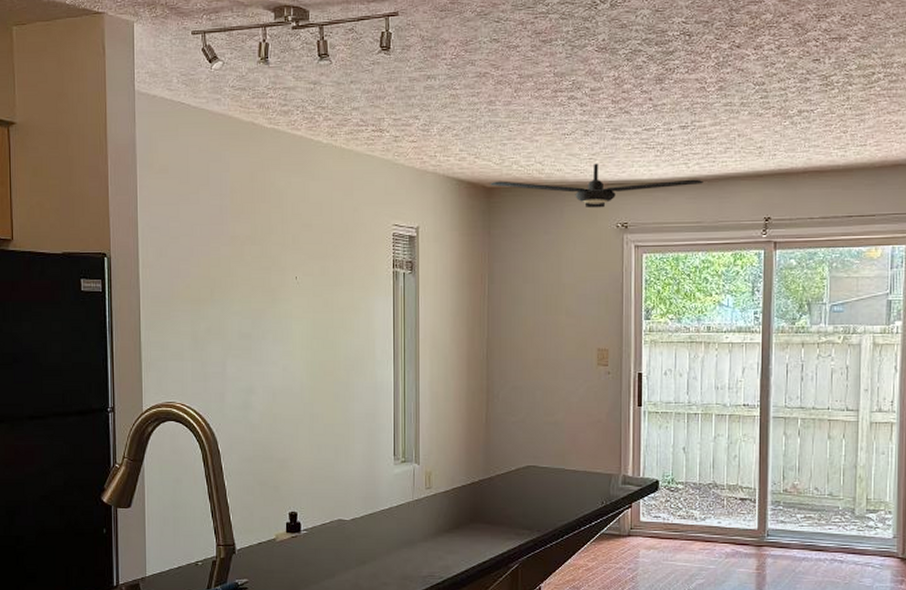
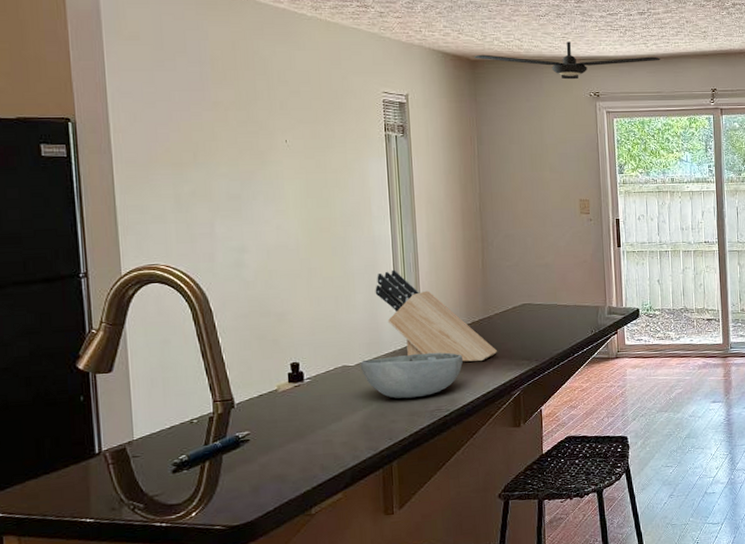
bowl: none [355,512,459,561] -> present [360,352,463,399]
knife block: none [374,419,497,527] -> present [375,269,498,362]

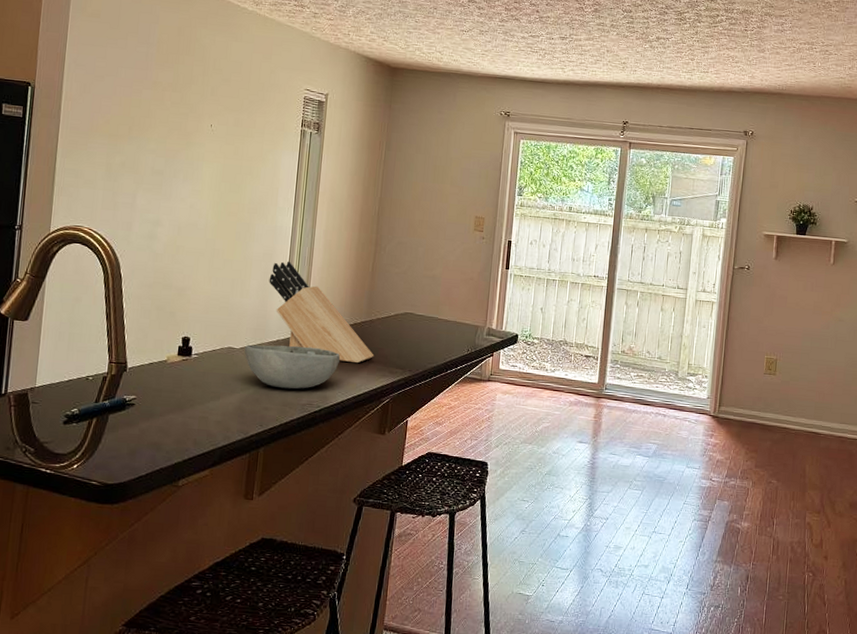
ceiling fan: present [474,41,660,80] -> none [395,59,576,97]

